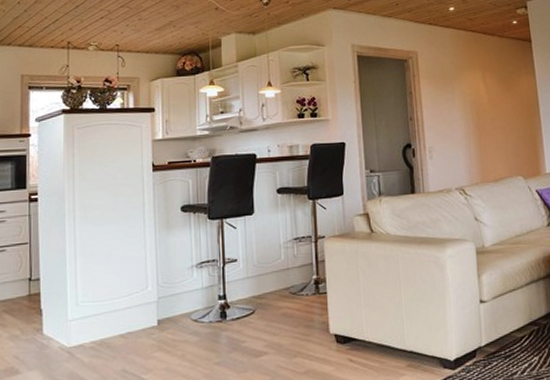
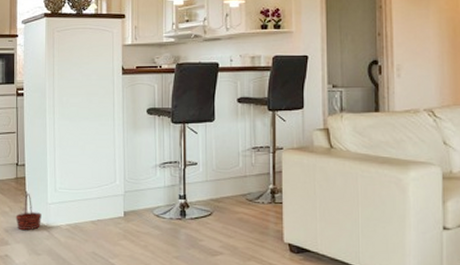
basket: none [28,311,60,354] -> present [15,193,42,230]

